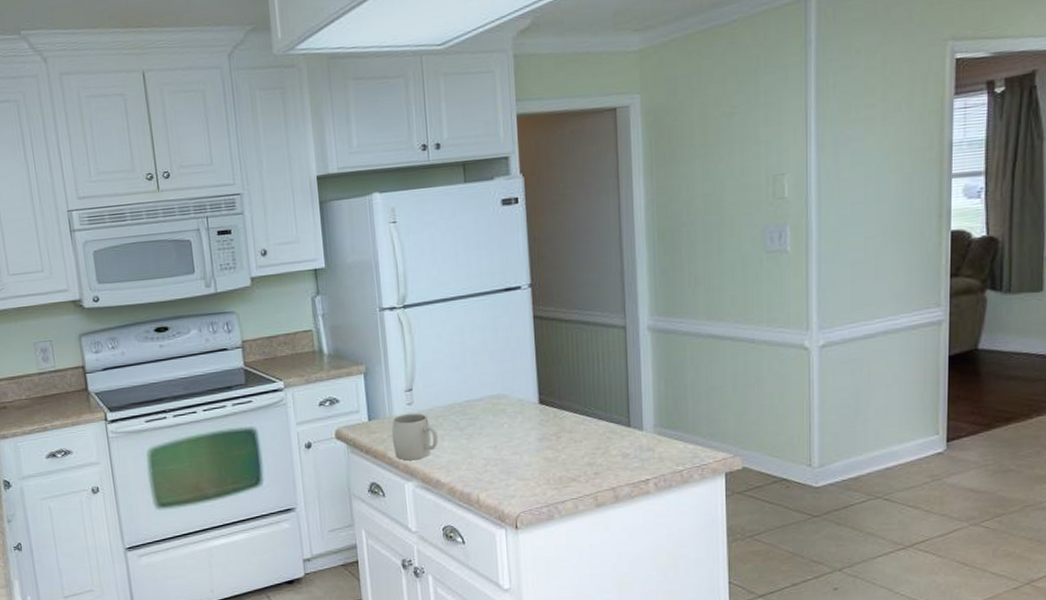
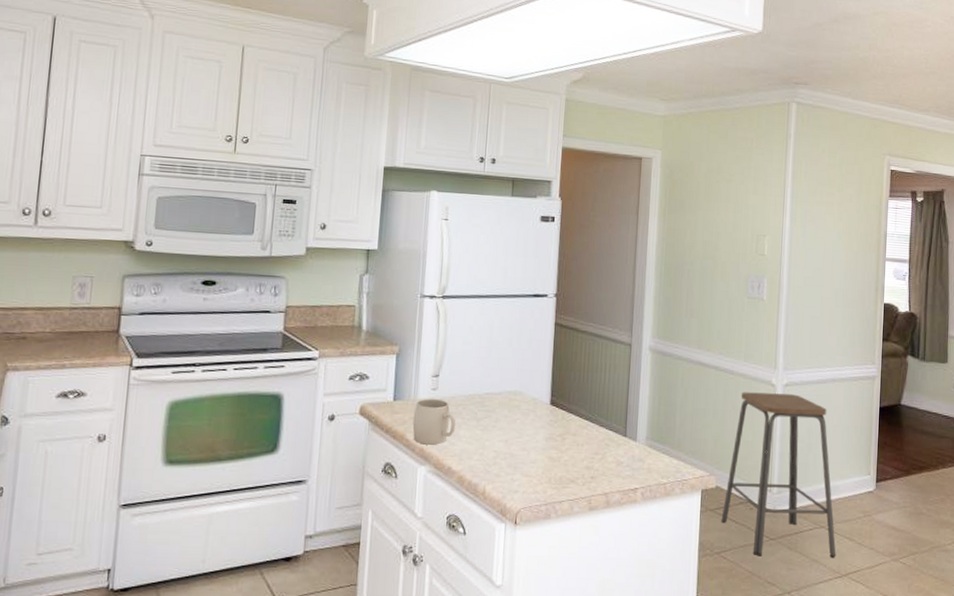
bar stool: none [751,355,898,536] -> present [721,392,836,559]

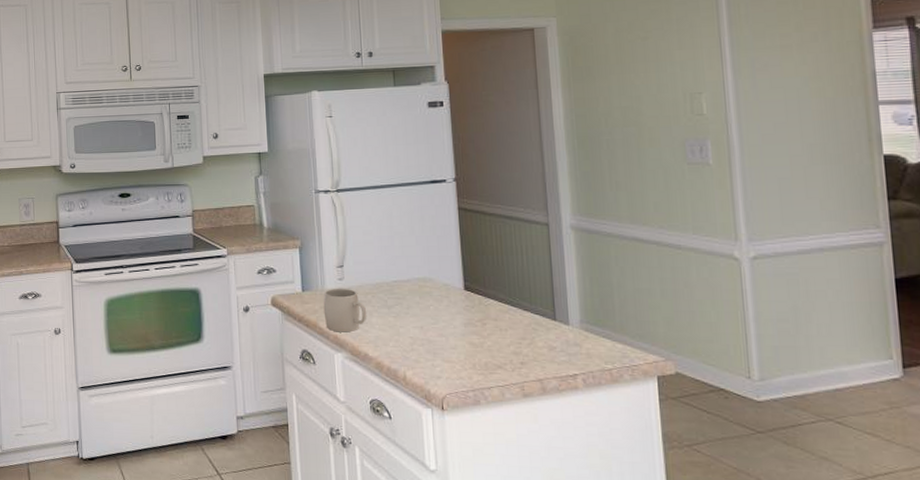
bar stool: present [721,392,836,559] -> none [687,268,855,457]

